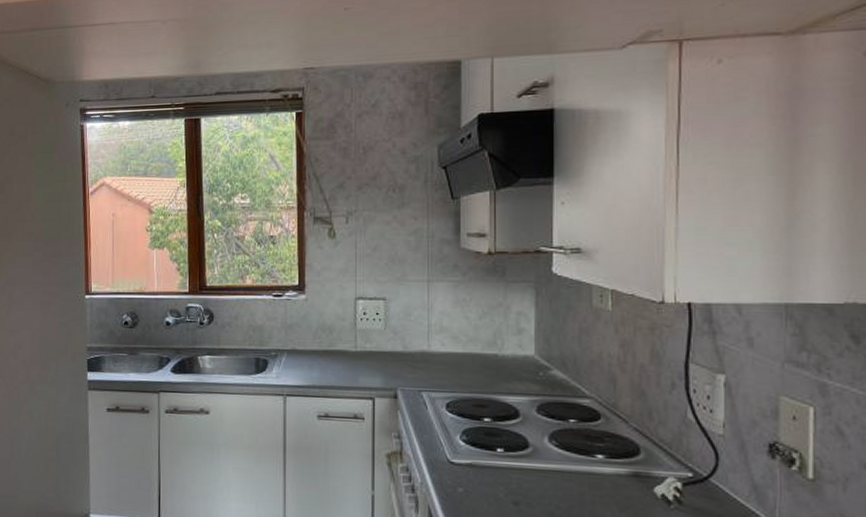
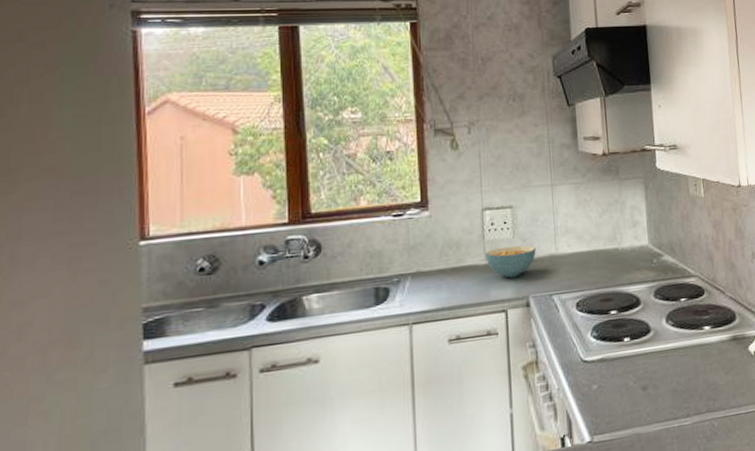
cereal bowl: none [356,337,407,368] -> present [485,245,536,278]

